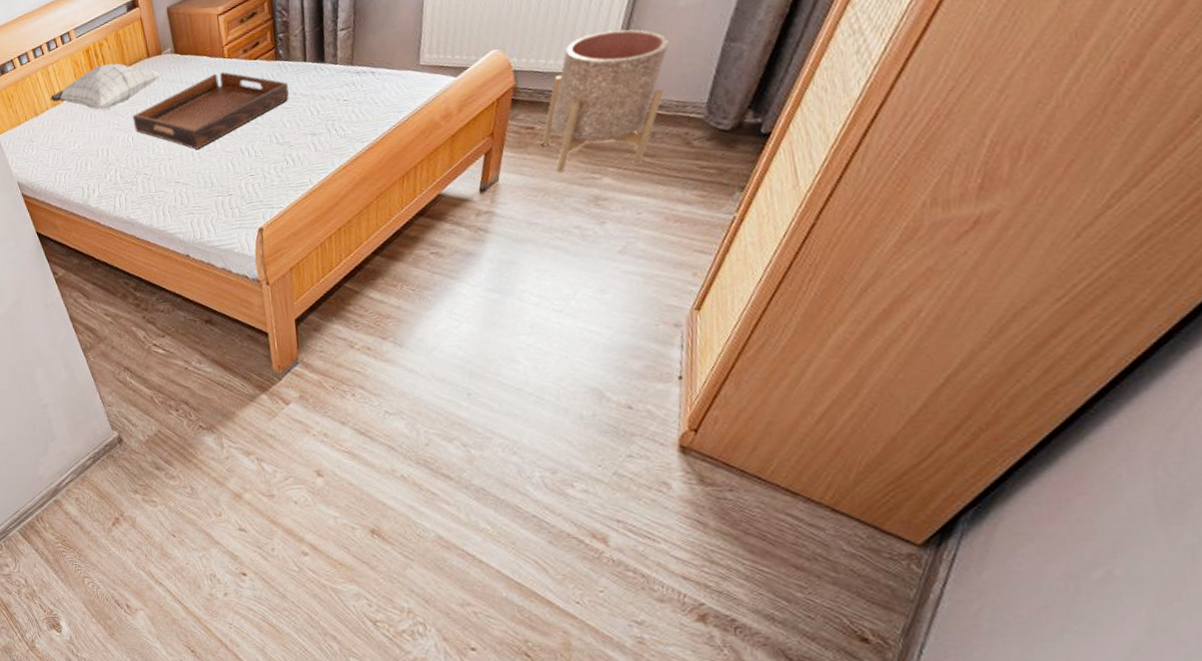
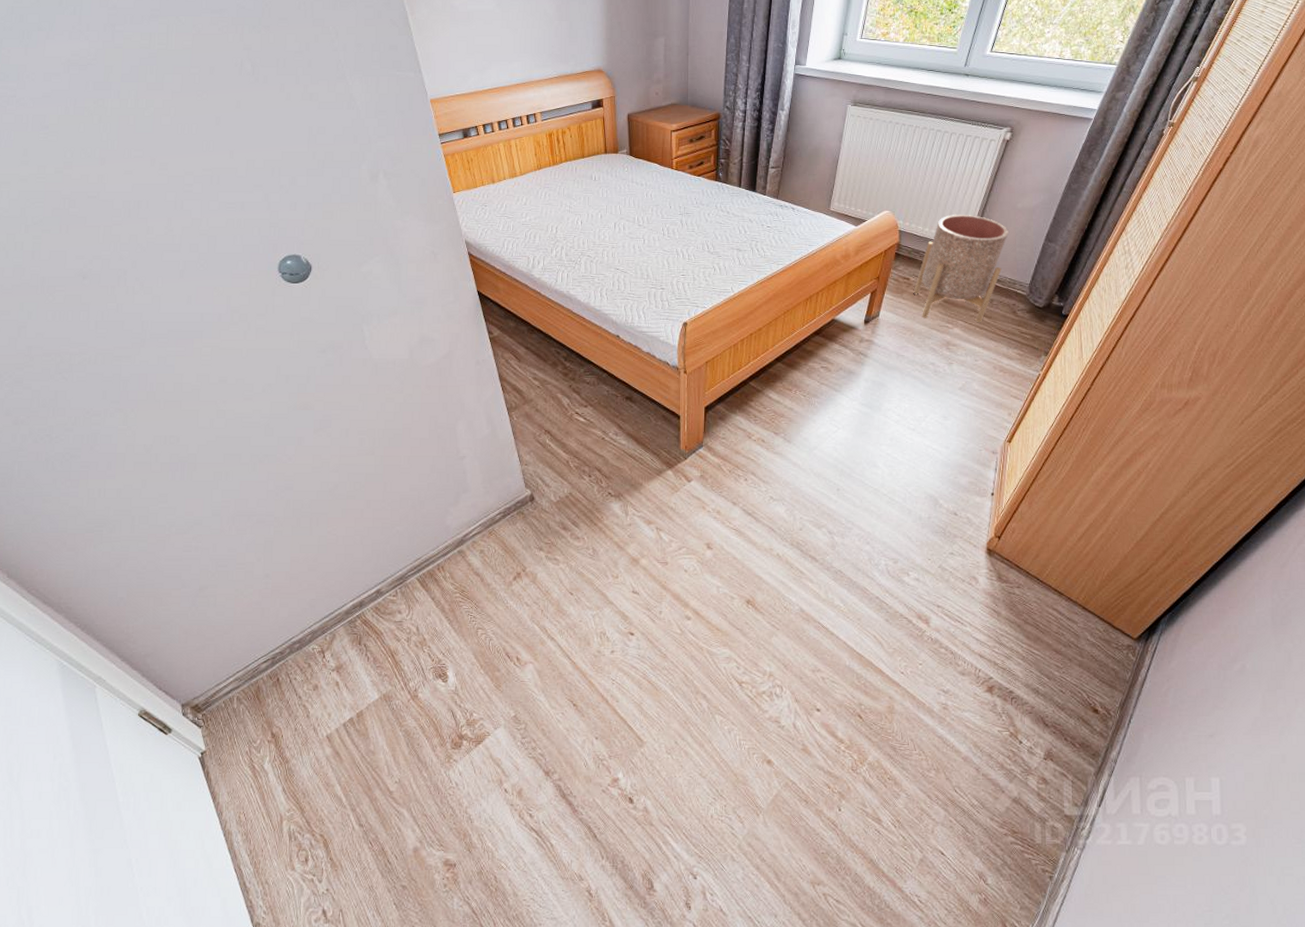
pillow: present [49,63,161,110] -> none [508,150,615,191]
serving tray: present [133,72,289,150] -> none [584,181,723,243]

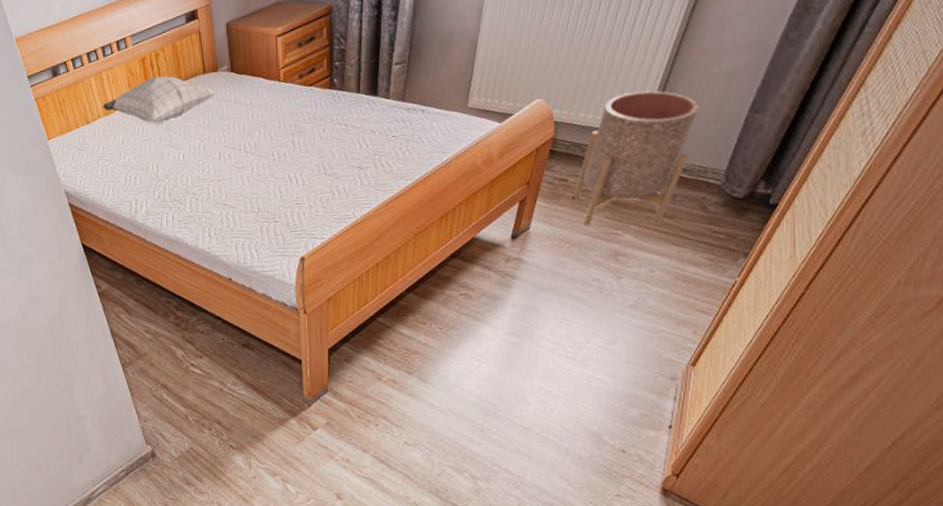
pillow: none [508,150,615,191] -> present [102,76,216,124]

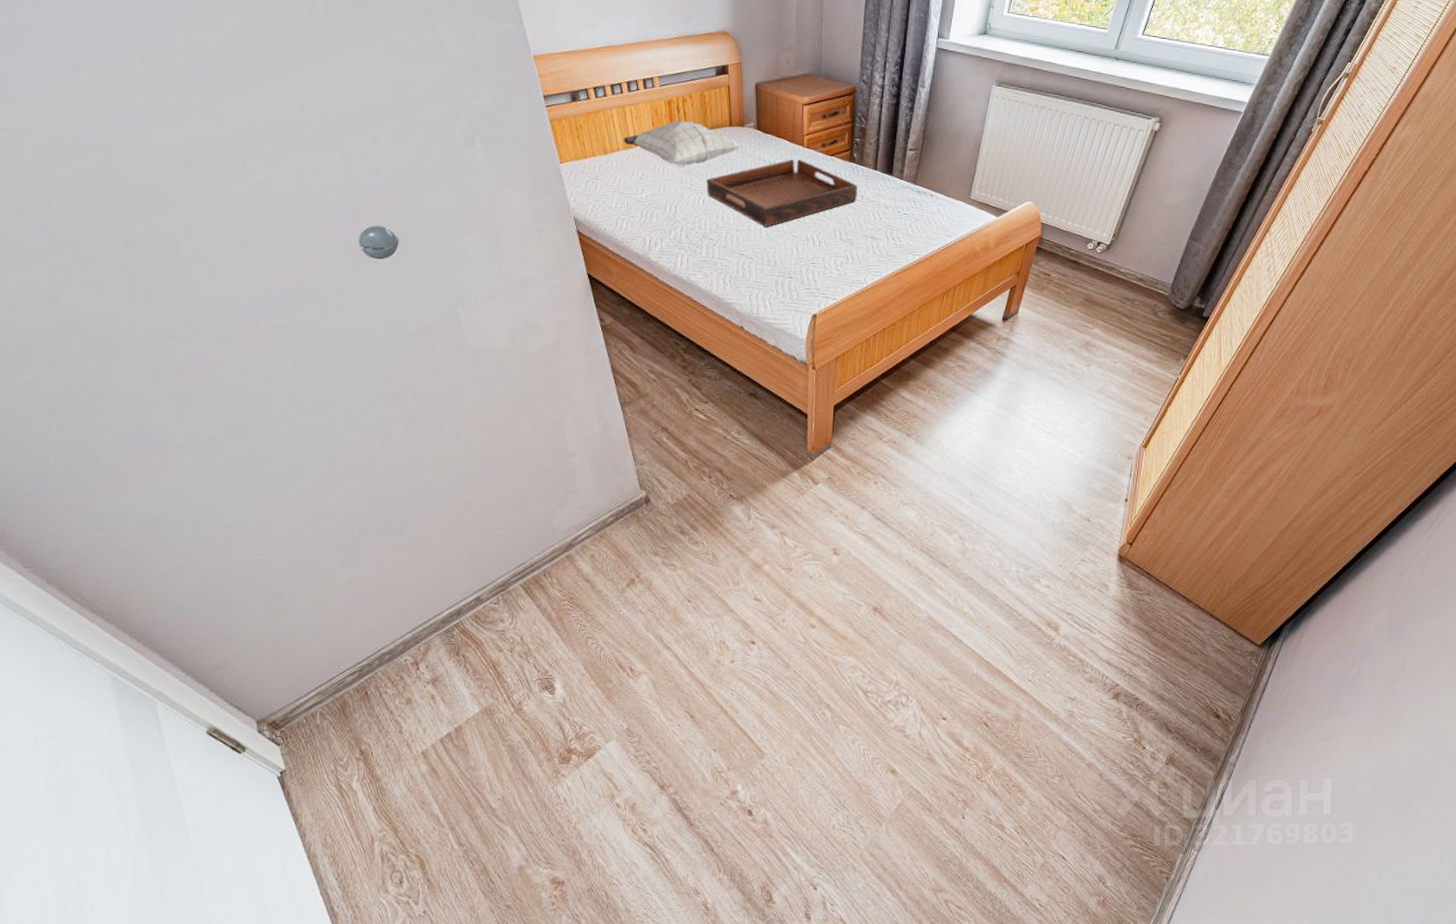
serving tray: none [185,96,340,173] -> present [706,159,857,227]
planter: present [572,90,699,226] -> none [1054,208,1153,324]

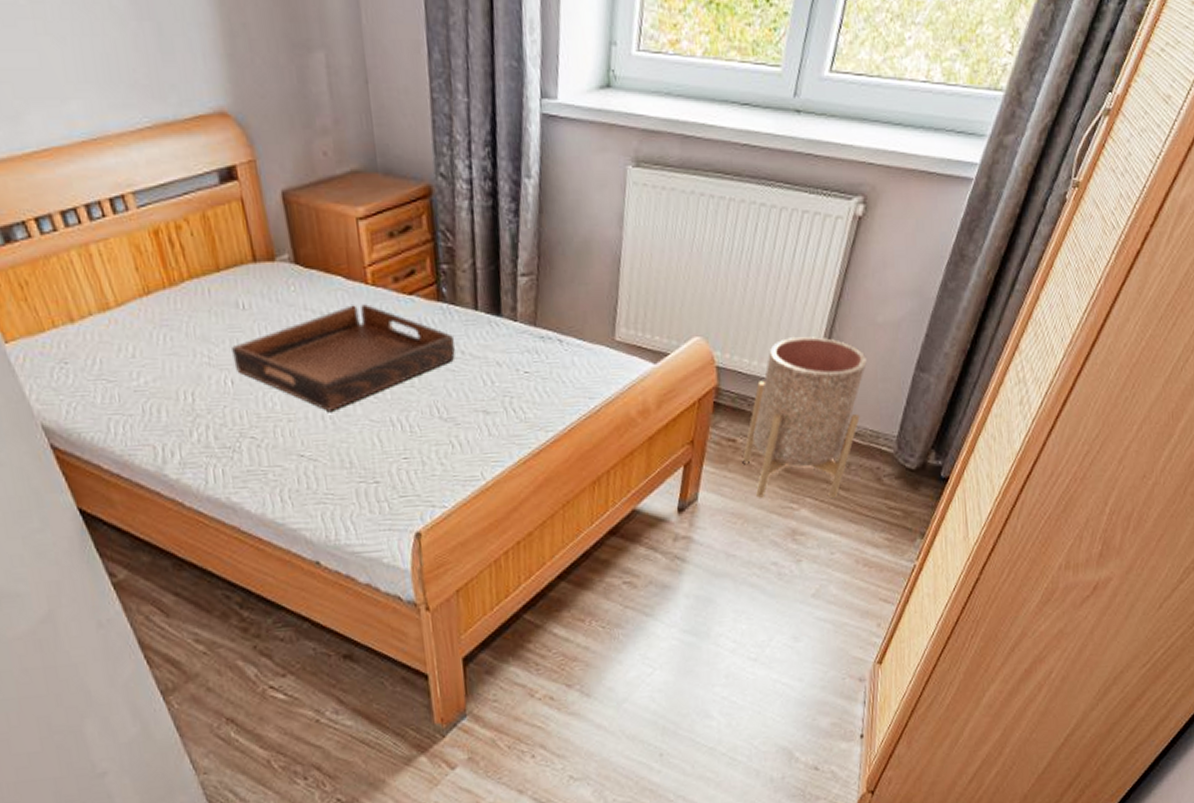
pillow: present [622,120,741,166] -> none [94,259,275,331]
planter: none [1054,208,1153,324] -> present [742,337,867,499]

